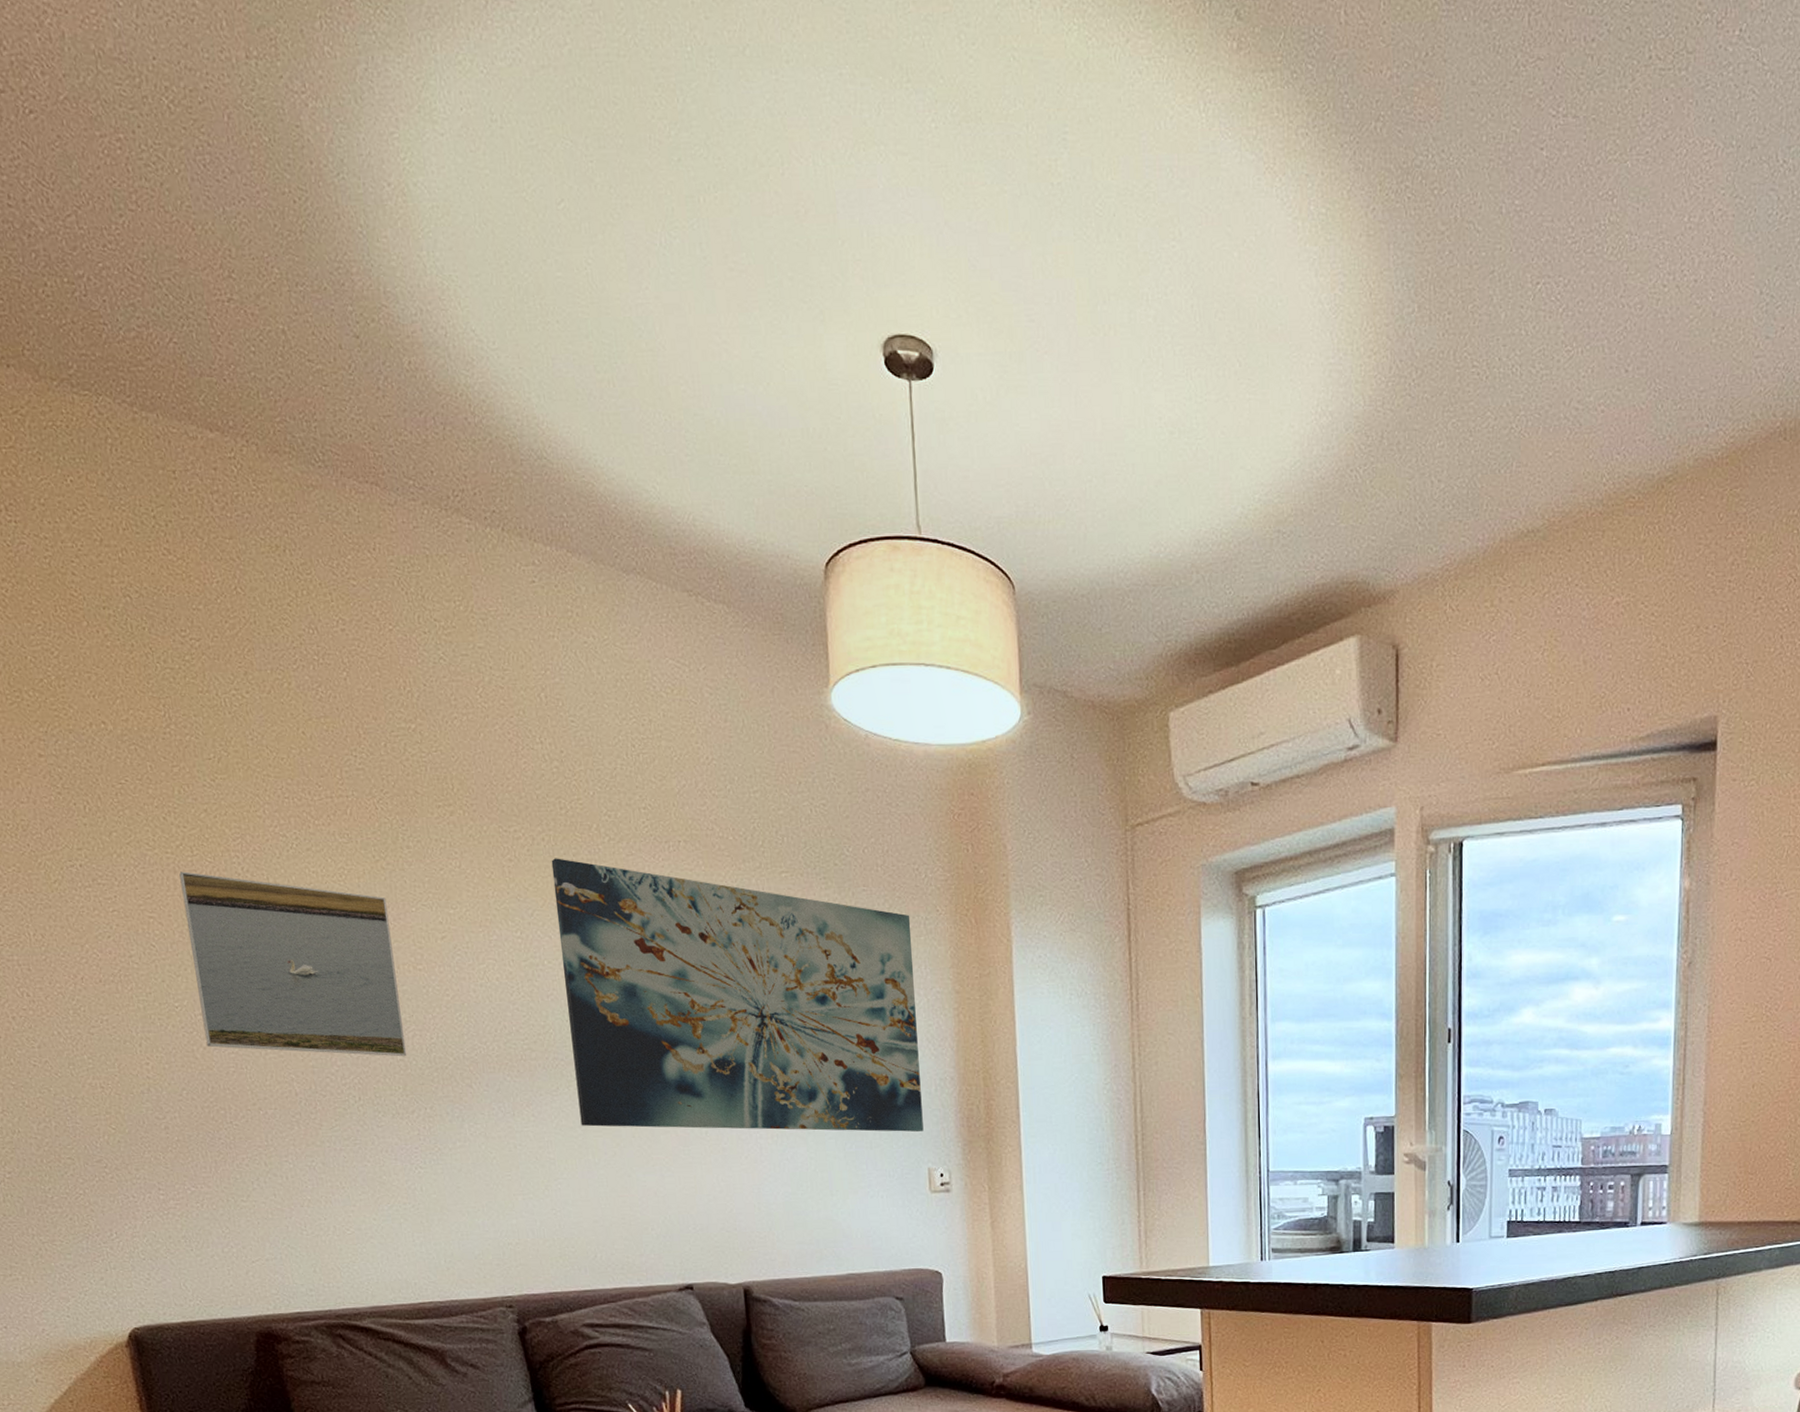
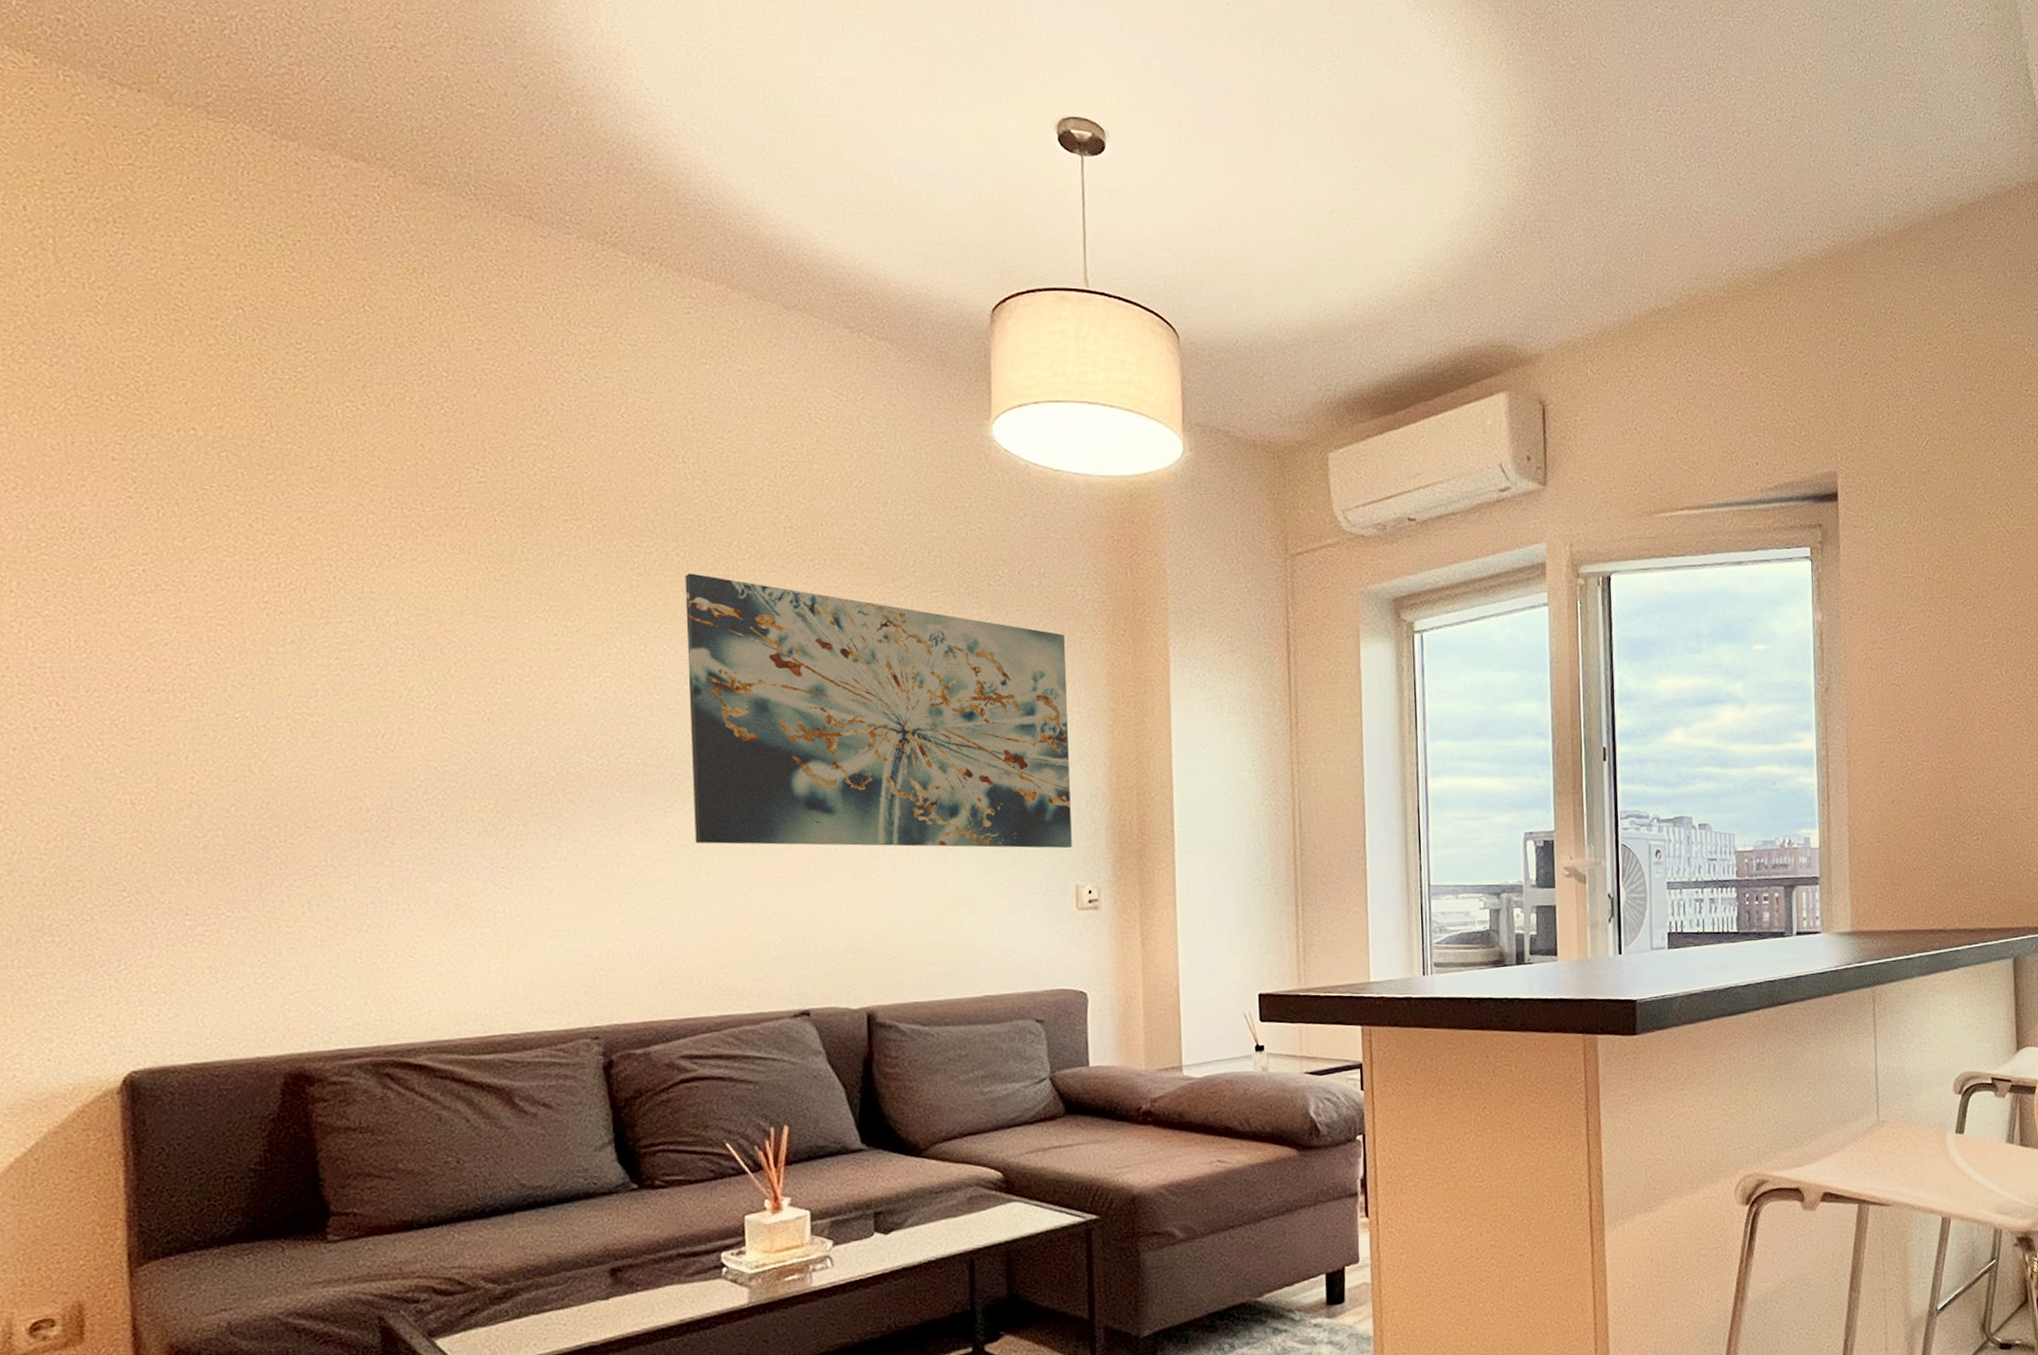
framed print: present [179,871,407,1057] -> none [260,578,503,772]

